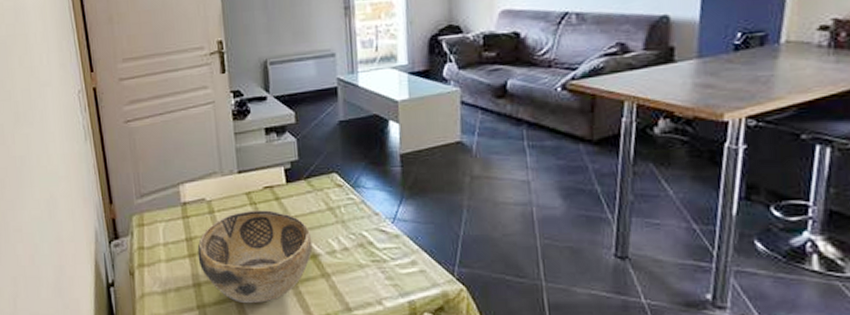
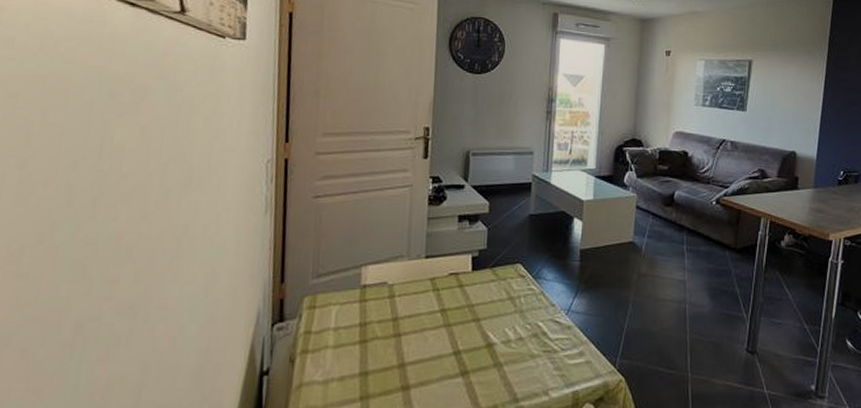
decorative bowl: present [197,210,313,304] -> none [369,297,490,395]

